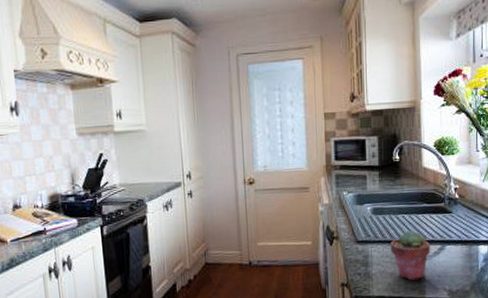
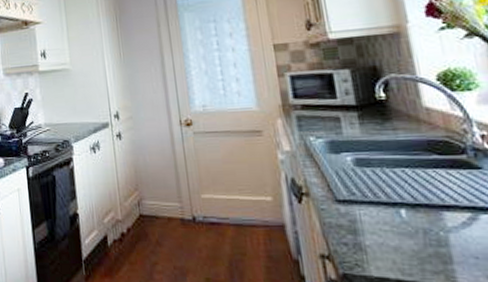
potted succulent: present [390,229,430,280] -> none [387,189,455,260]

